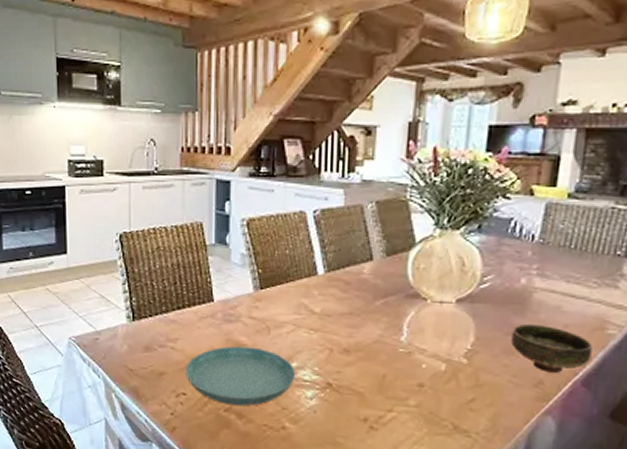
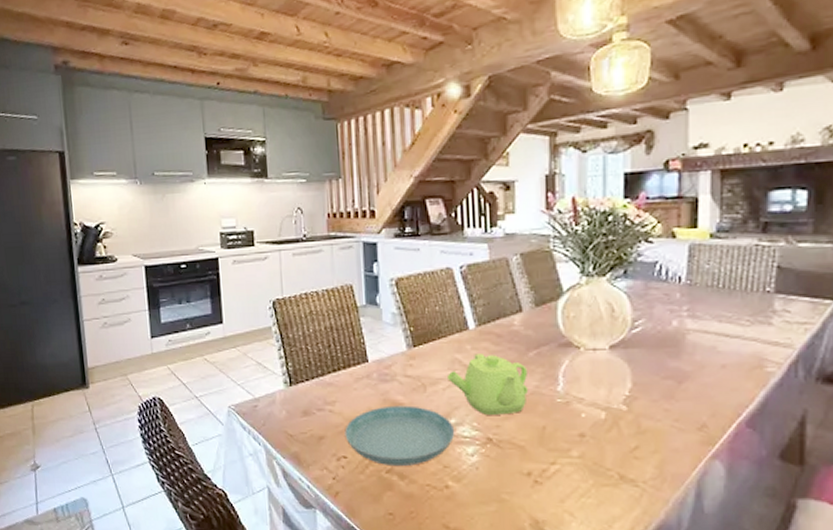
teapot: none [291,299,372,362] -> present [446,354,528,415]
bowl: present [511,323,592,373] -> none [669,365,753,414]

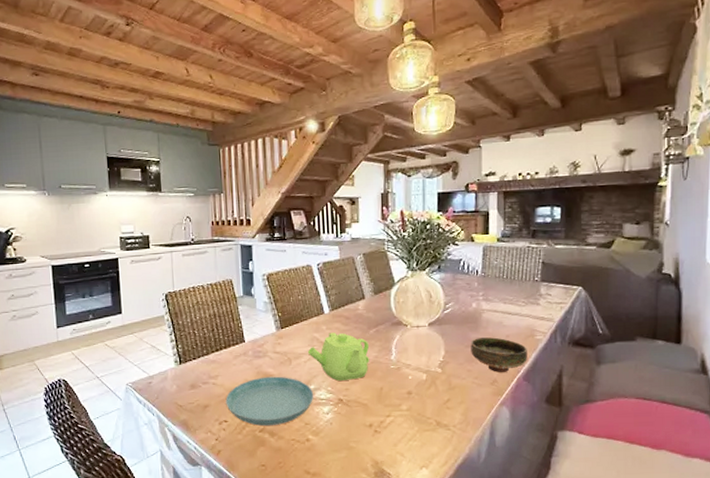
bowl: none [669,365,753,414] -> present [470,336,527,372]

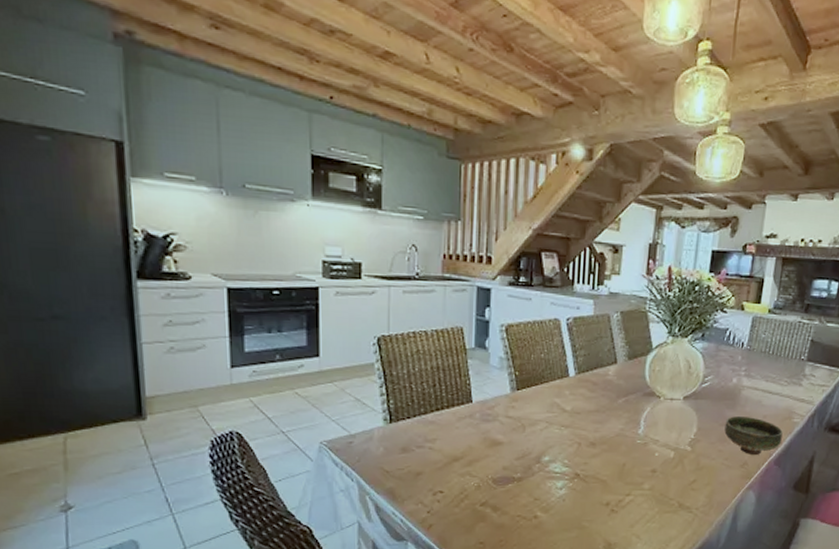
saucer: present [225,376,314,427] -> none [443,444,548,500]
teapot: present [307,332,369,381] -> none [545,399,615,453]

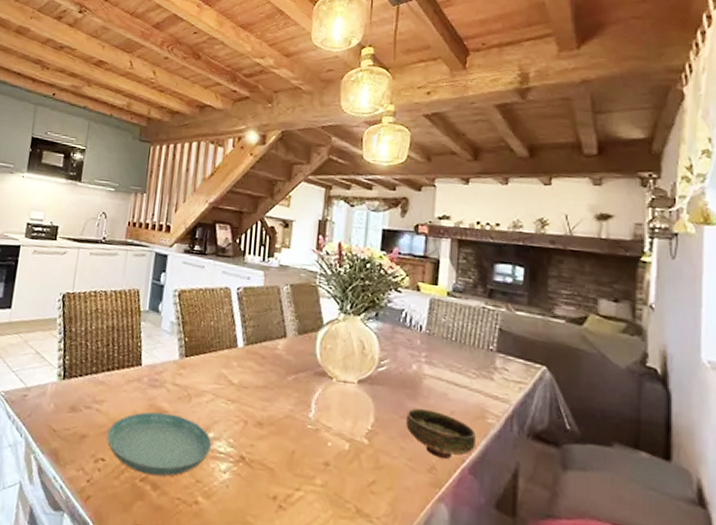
saucer: none [443,444,548,500] -> present [106,411,212,477]

